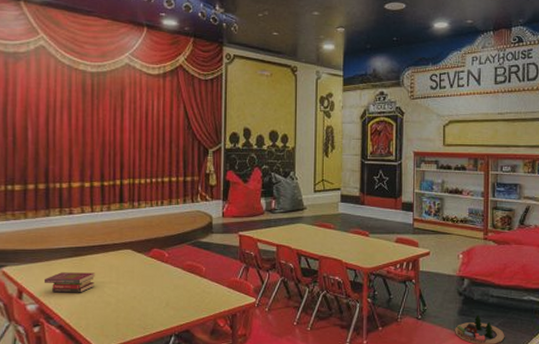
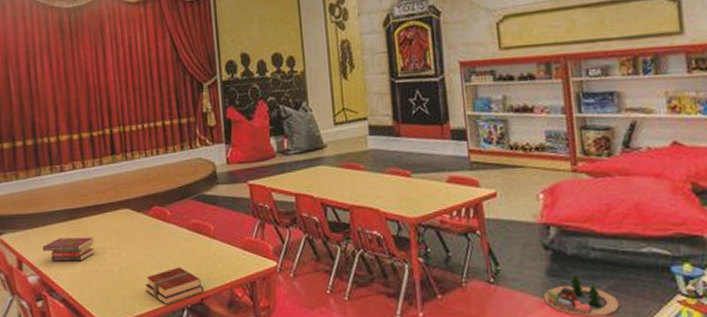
books: none [139,300,192,332] -> present [145,267,204,305]

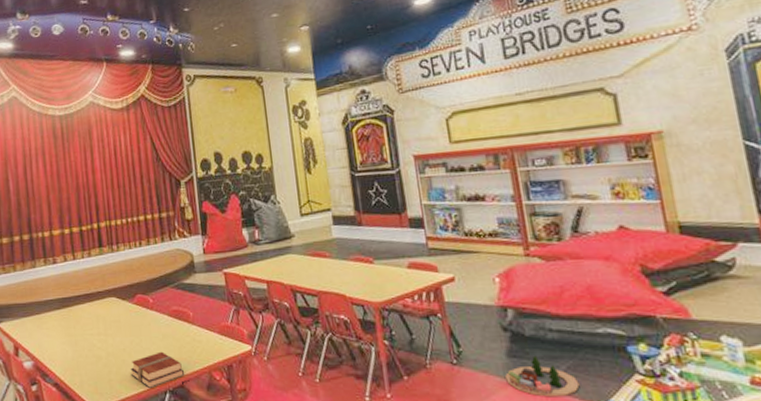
books: present [42,237,95,262] -> none [36,324,84,348]

